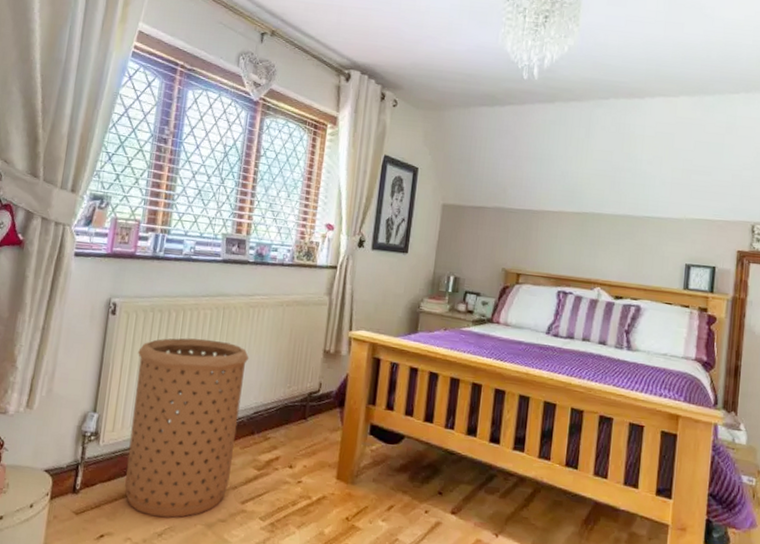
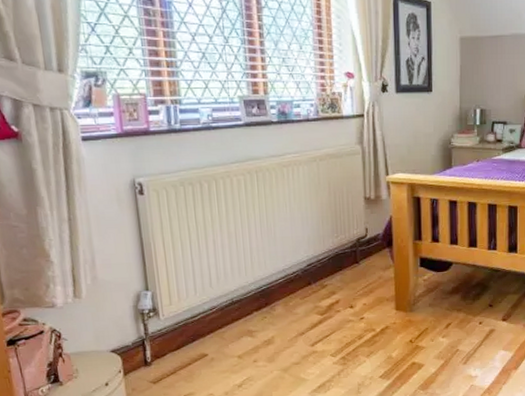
laundry basket: present [125,338,249,518] -> none [177,204,296,372]

